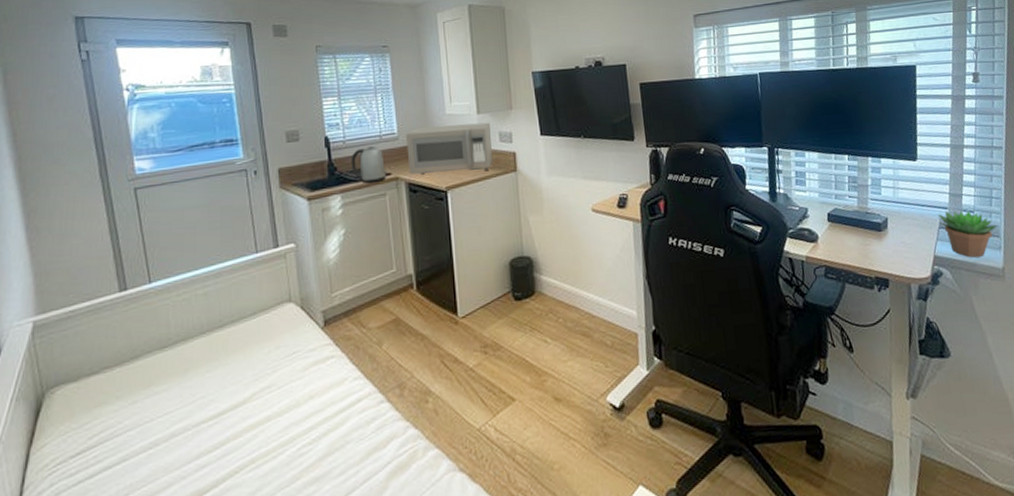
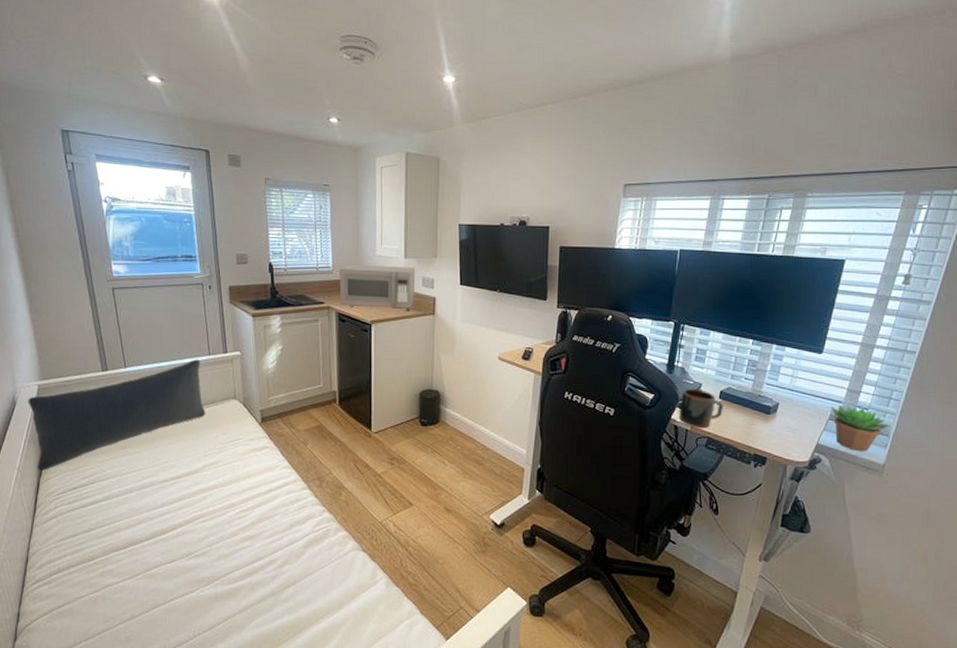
pillow: none [18,259,254,437] -> present [28,359,206,471]
kettle: present [350,146,387,183] -> none [290,276,320,309]
mug: none [789,214,835,257] -> present [679,388,723,428]

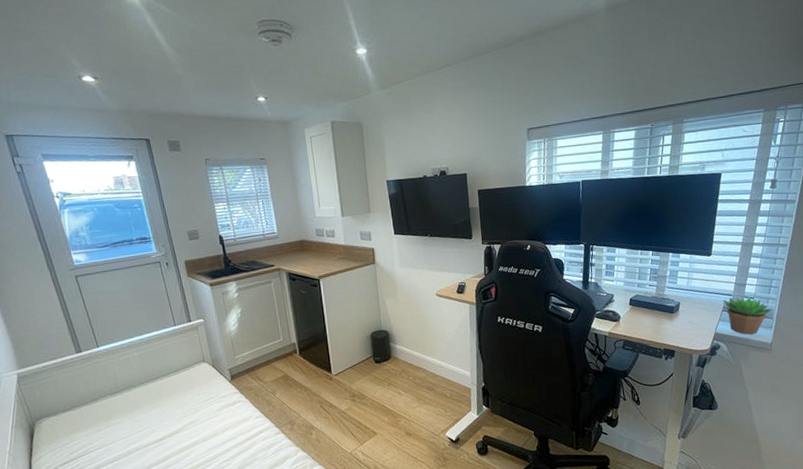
pillow: present [28,359,206,471] -> none [9,331,179,452]
microwave: present [339,264,416,310] -> none [284,223,357,267]
mug: present [679,388,723,428] -> none [597,299,634,333]

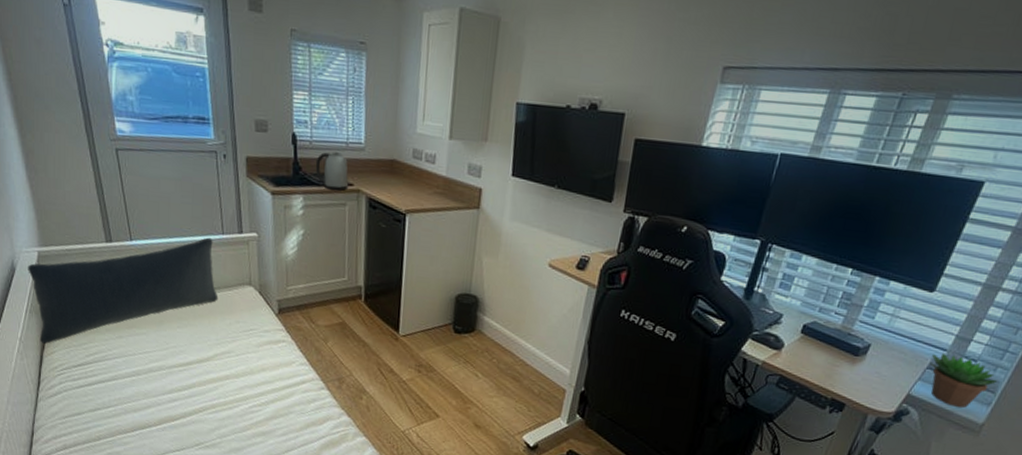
pillow: none [9,331,179,452] -> present [28,237,219,344]
kettle: none [241,243,271,273] -> present [315,152,349,191]

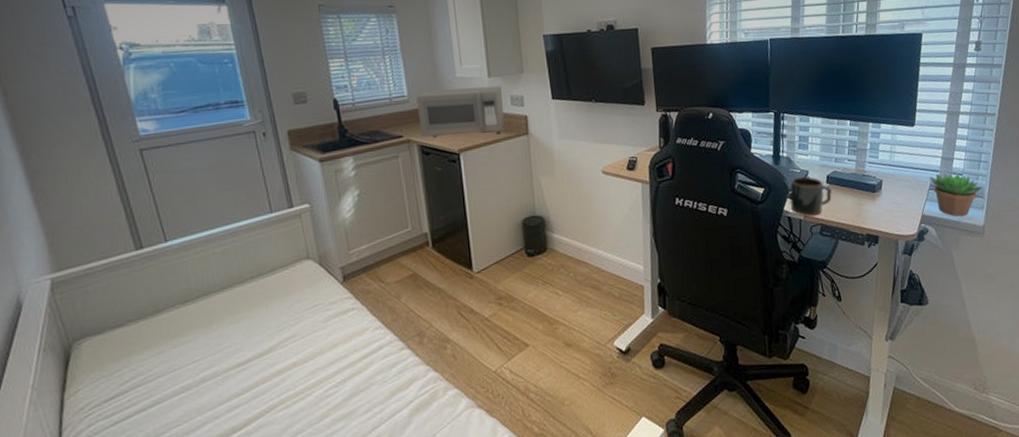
pillow: present [28,237,219,344] -> none [38,219,274,384]
kettle: present [315,152,349,191] -> none [361,108,399,146]
microwave: none [371,141,461,201] -> present [416,85,507,139]
mug: none [750,318,804,365] -> present [790,176,832,216]

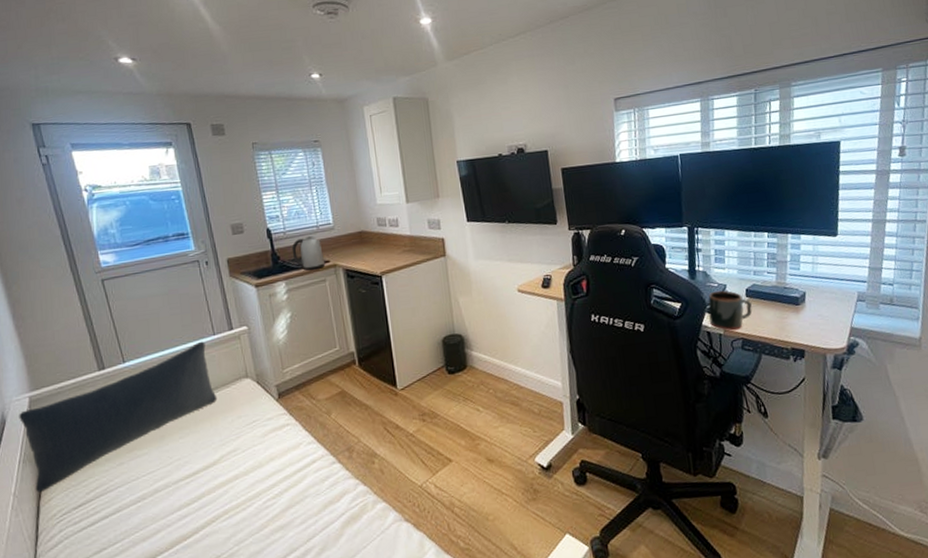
pillow: none [38,219,274,384] -> present [19,341,218,492]
kettle: none [361,108,399,146] -> present [291,236,326,271]
microwave: present [416,85,507,139] -> none [341,210,425,263]
succulent plant: present [929,173,983,217] -> none [857,284,917,330]

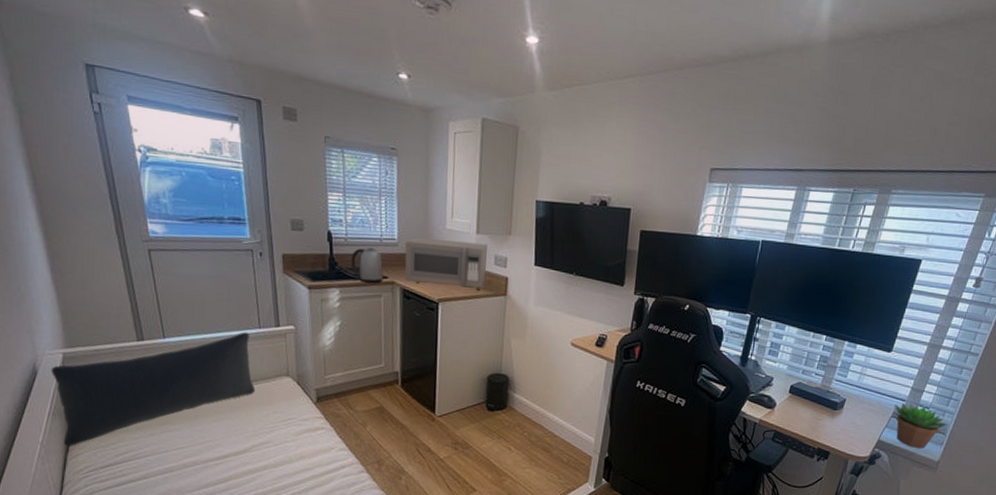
microwave: none [341,210,425,263] -> present [404,237,488,290]
mug: present [707,290,753,330] -> none [749,381,792,421]
succulent plant: none [857,284,917,330] -> present [892,403,947,449]

